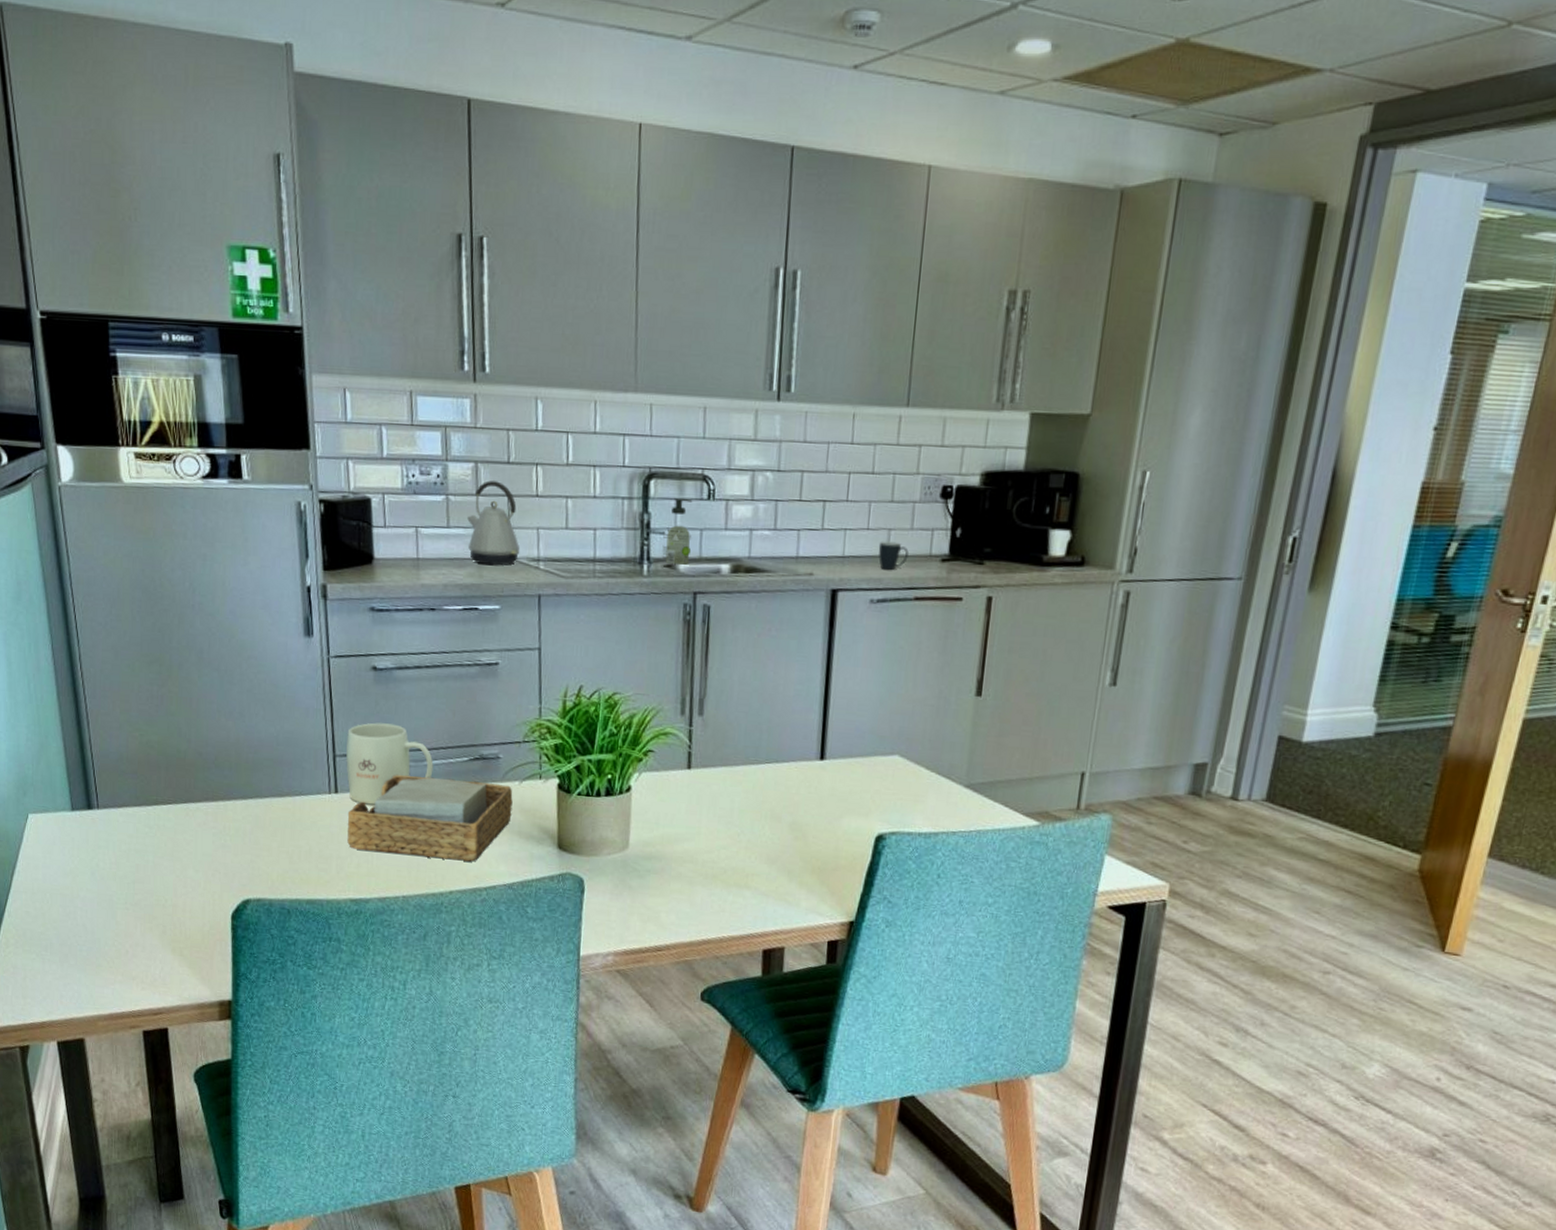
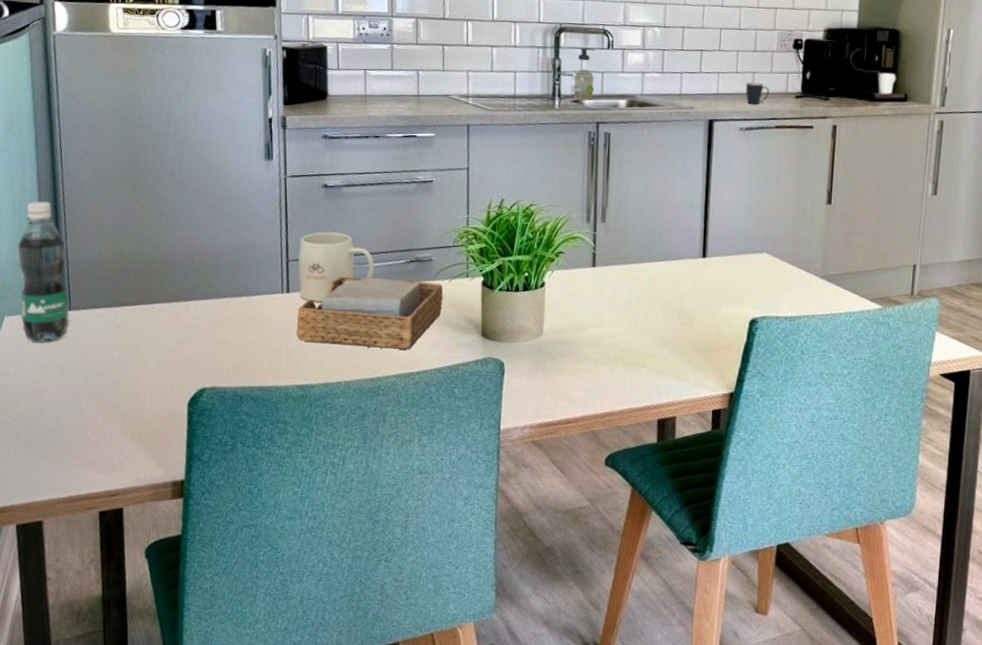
bottle: none [36,683,98,844] -> present [17,201,70,343]
kettle: present [467,480,519,566] -> none [408,33,452,101]

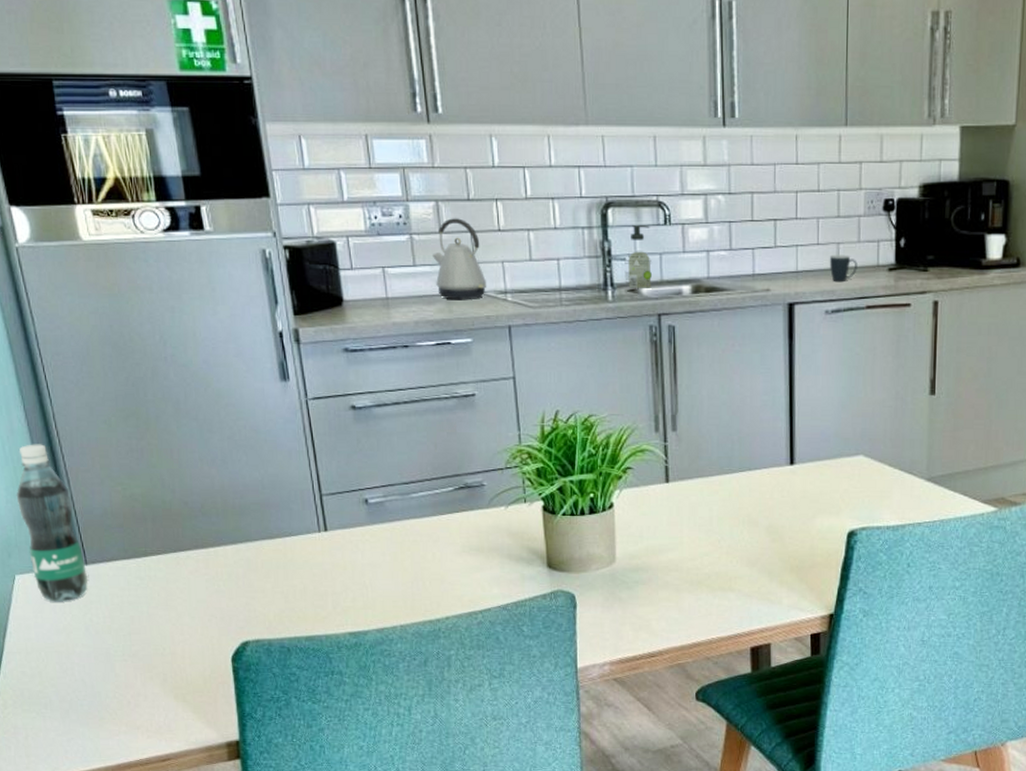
napkin holder: present [296,276,443,350] -> none [339,508,500,587]
mug: present [297,232,375,302] -> none [332,460,420,540]
kettle: none [408,33,452,101] -> present [433,218,486,300]

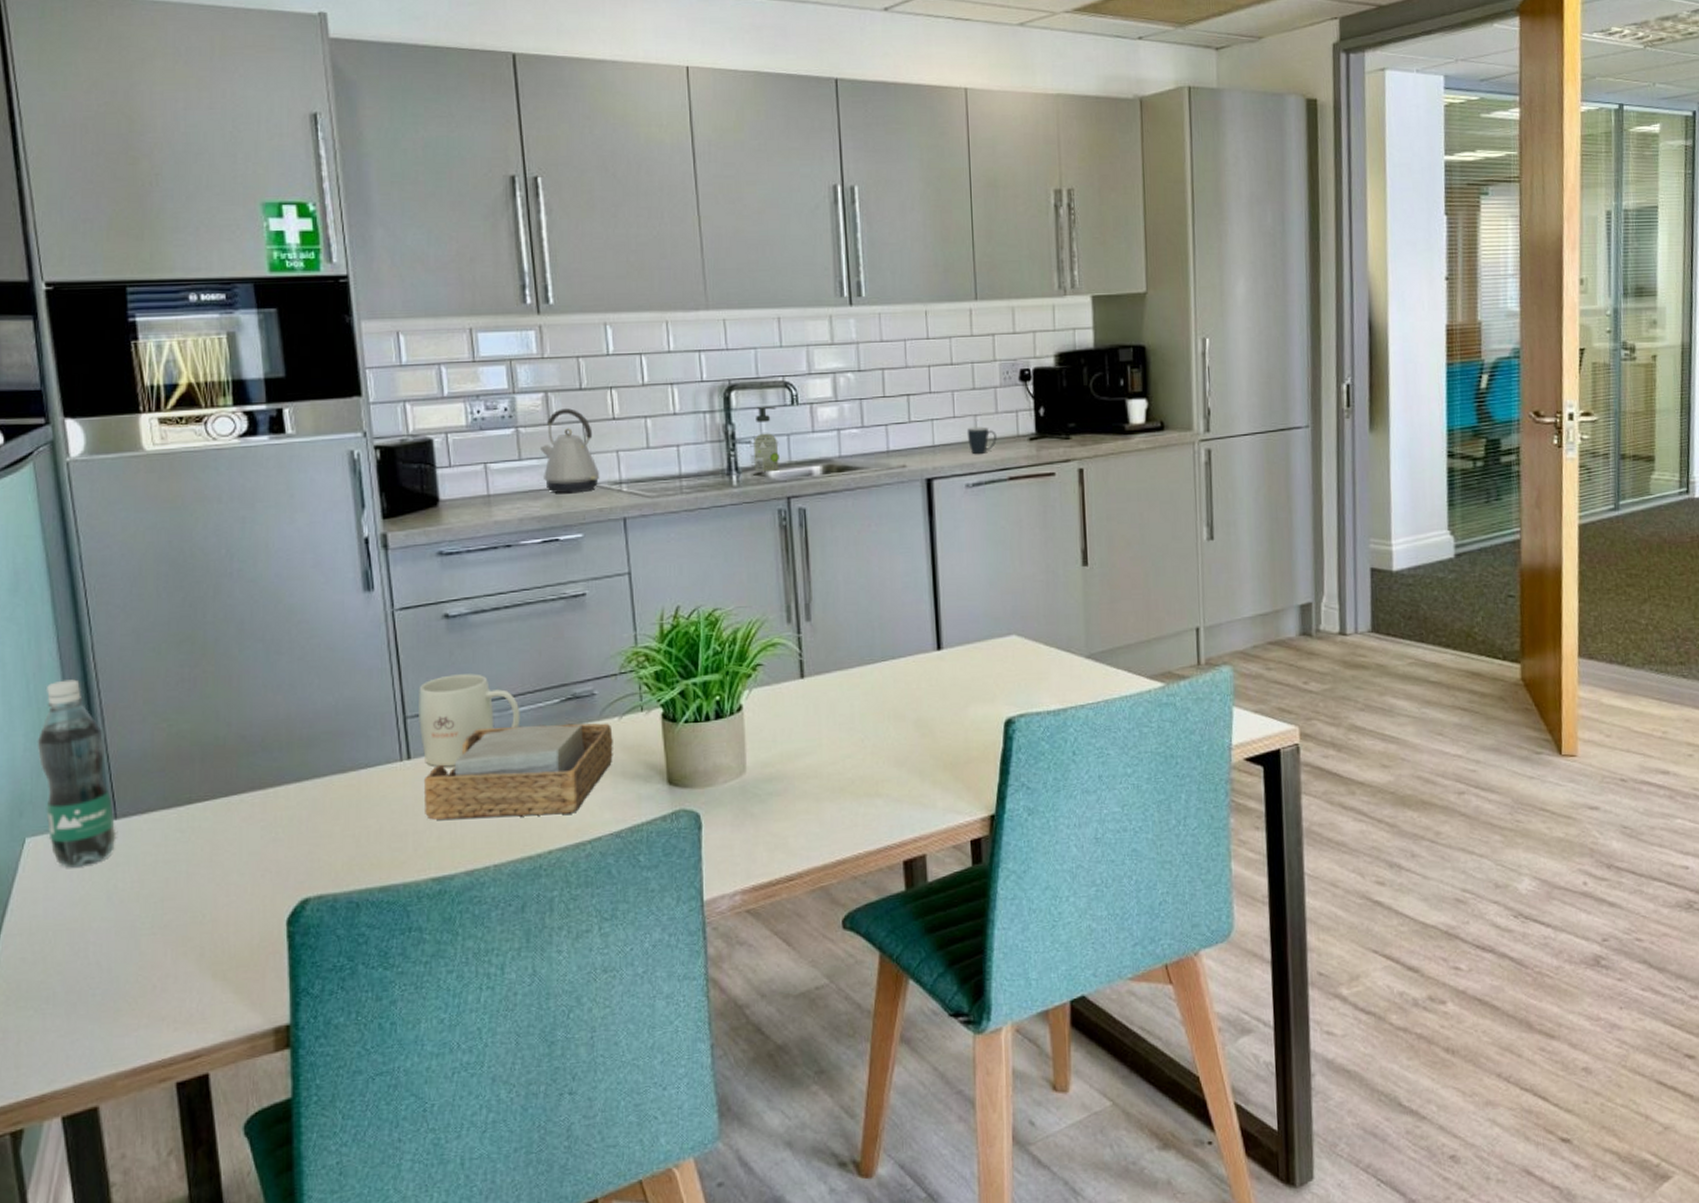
mug: none [332,460,420,540] -> present [419,673,520,767]
napkin holder: none [339,508,500,587] -> present [423,723,613,820]

